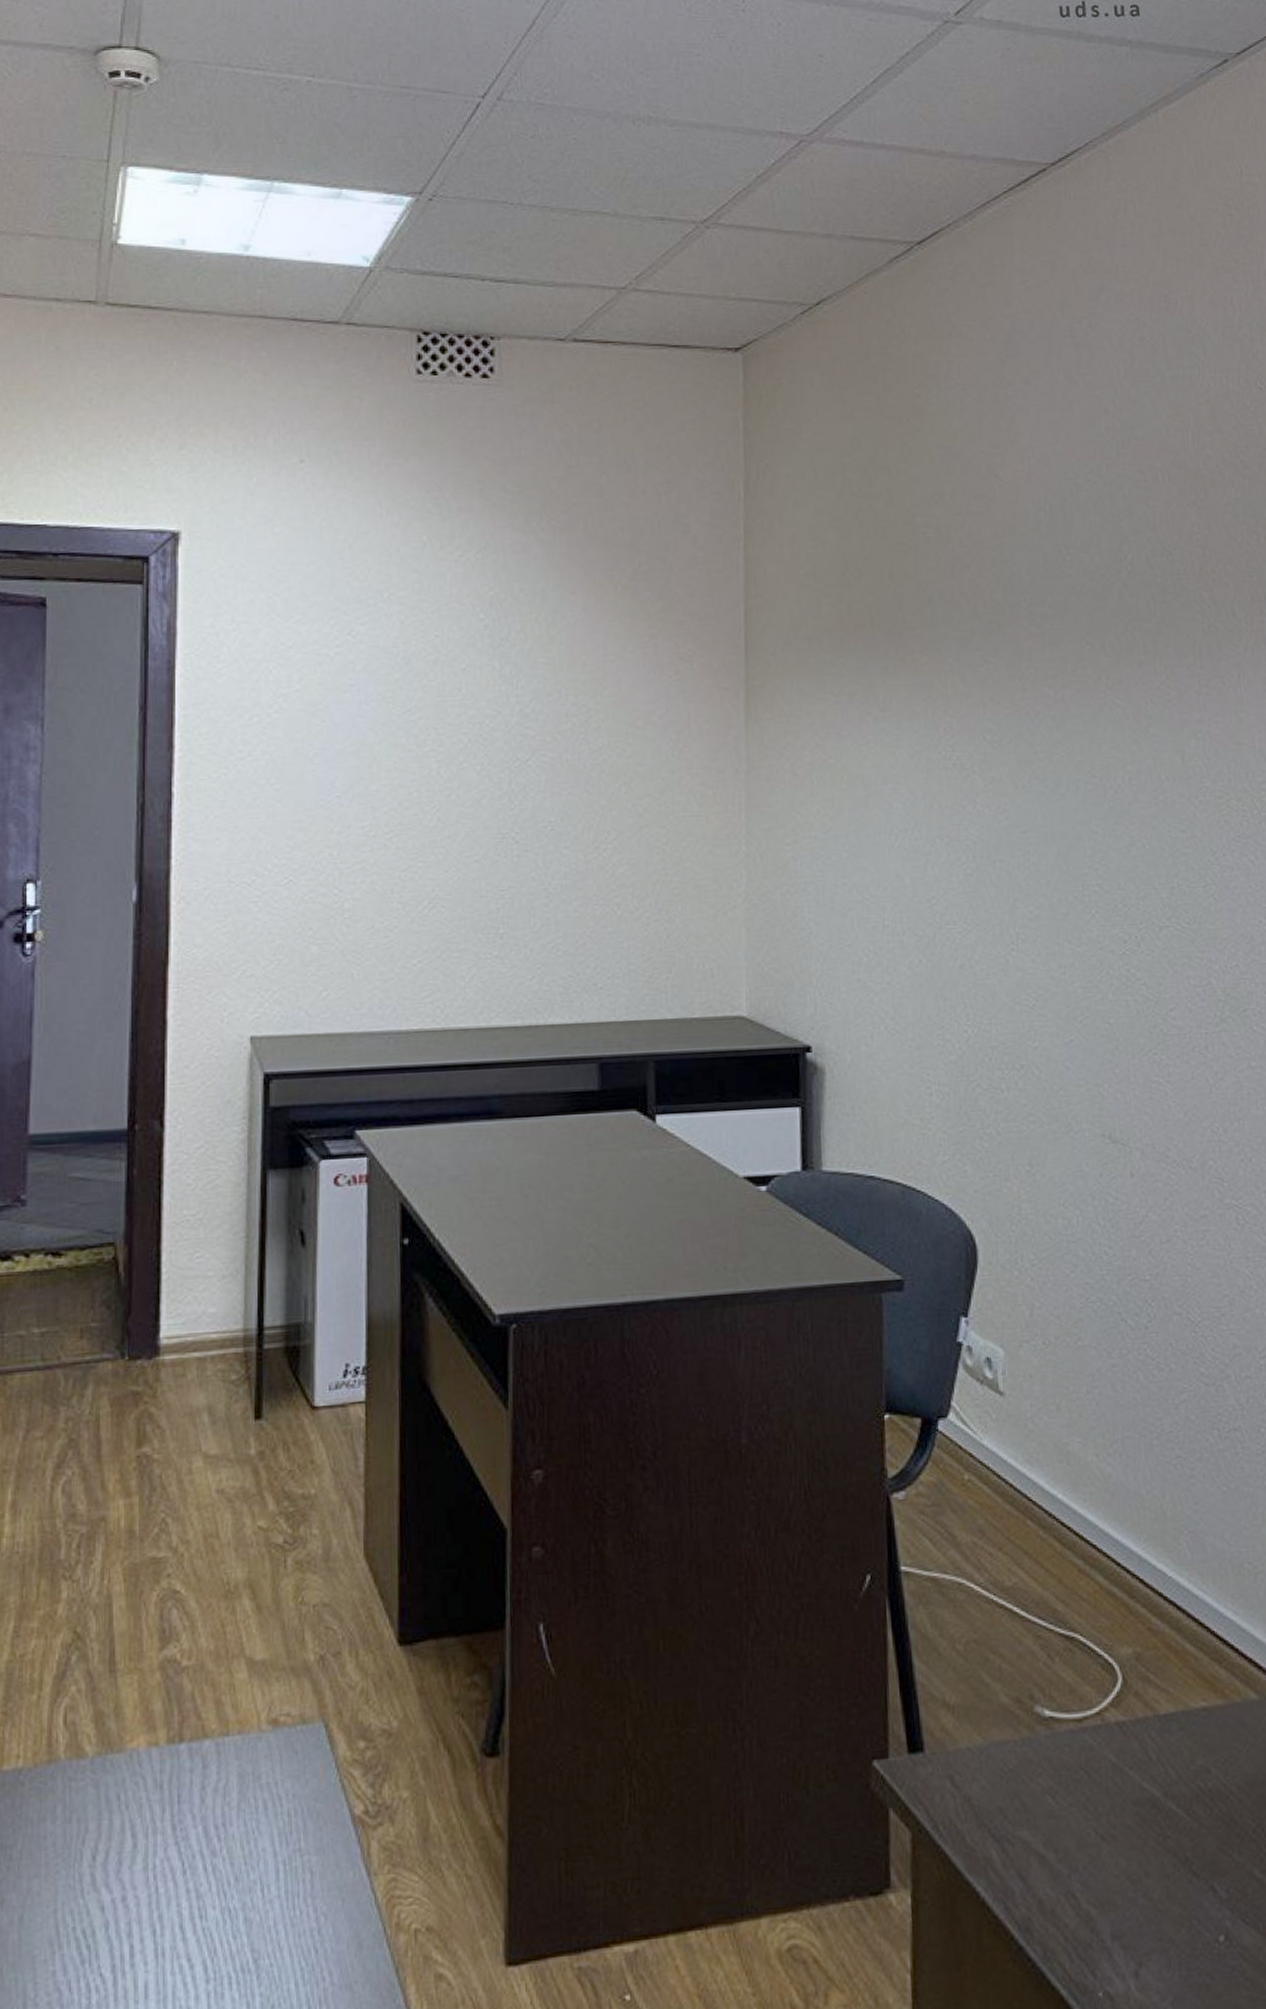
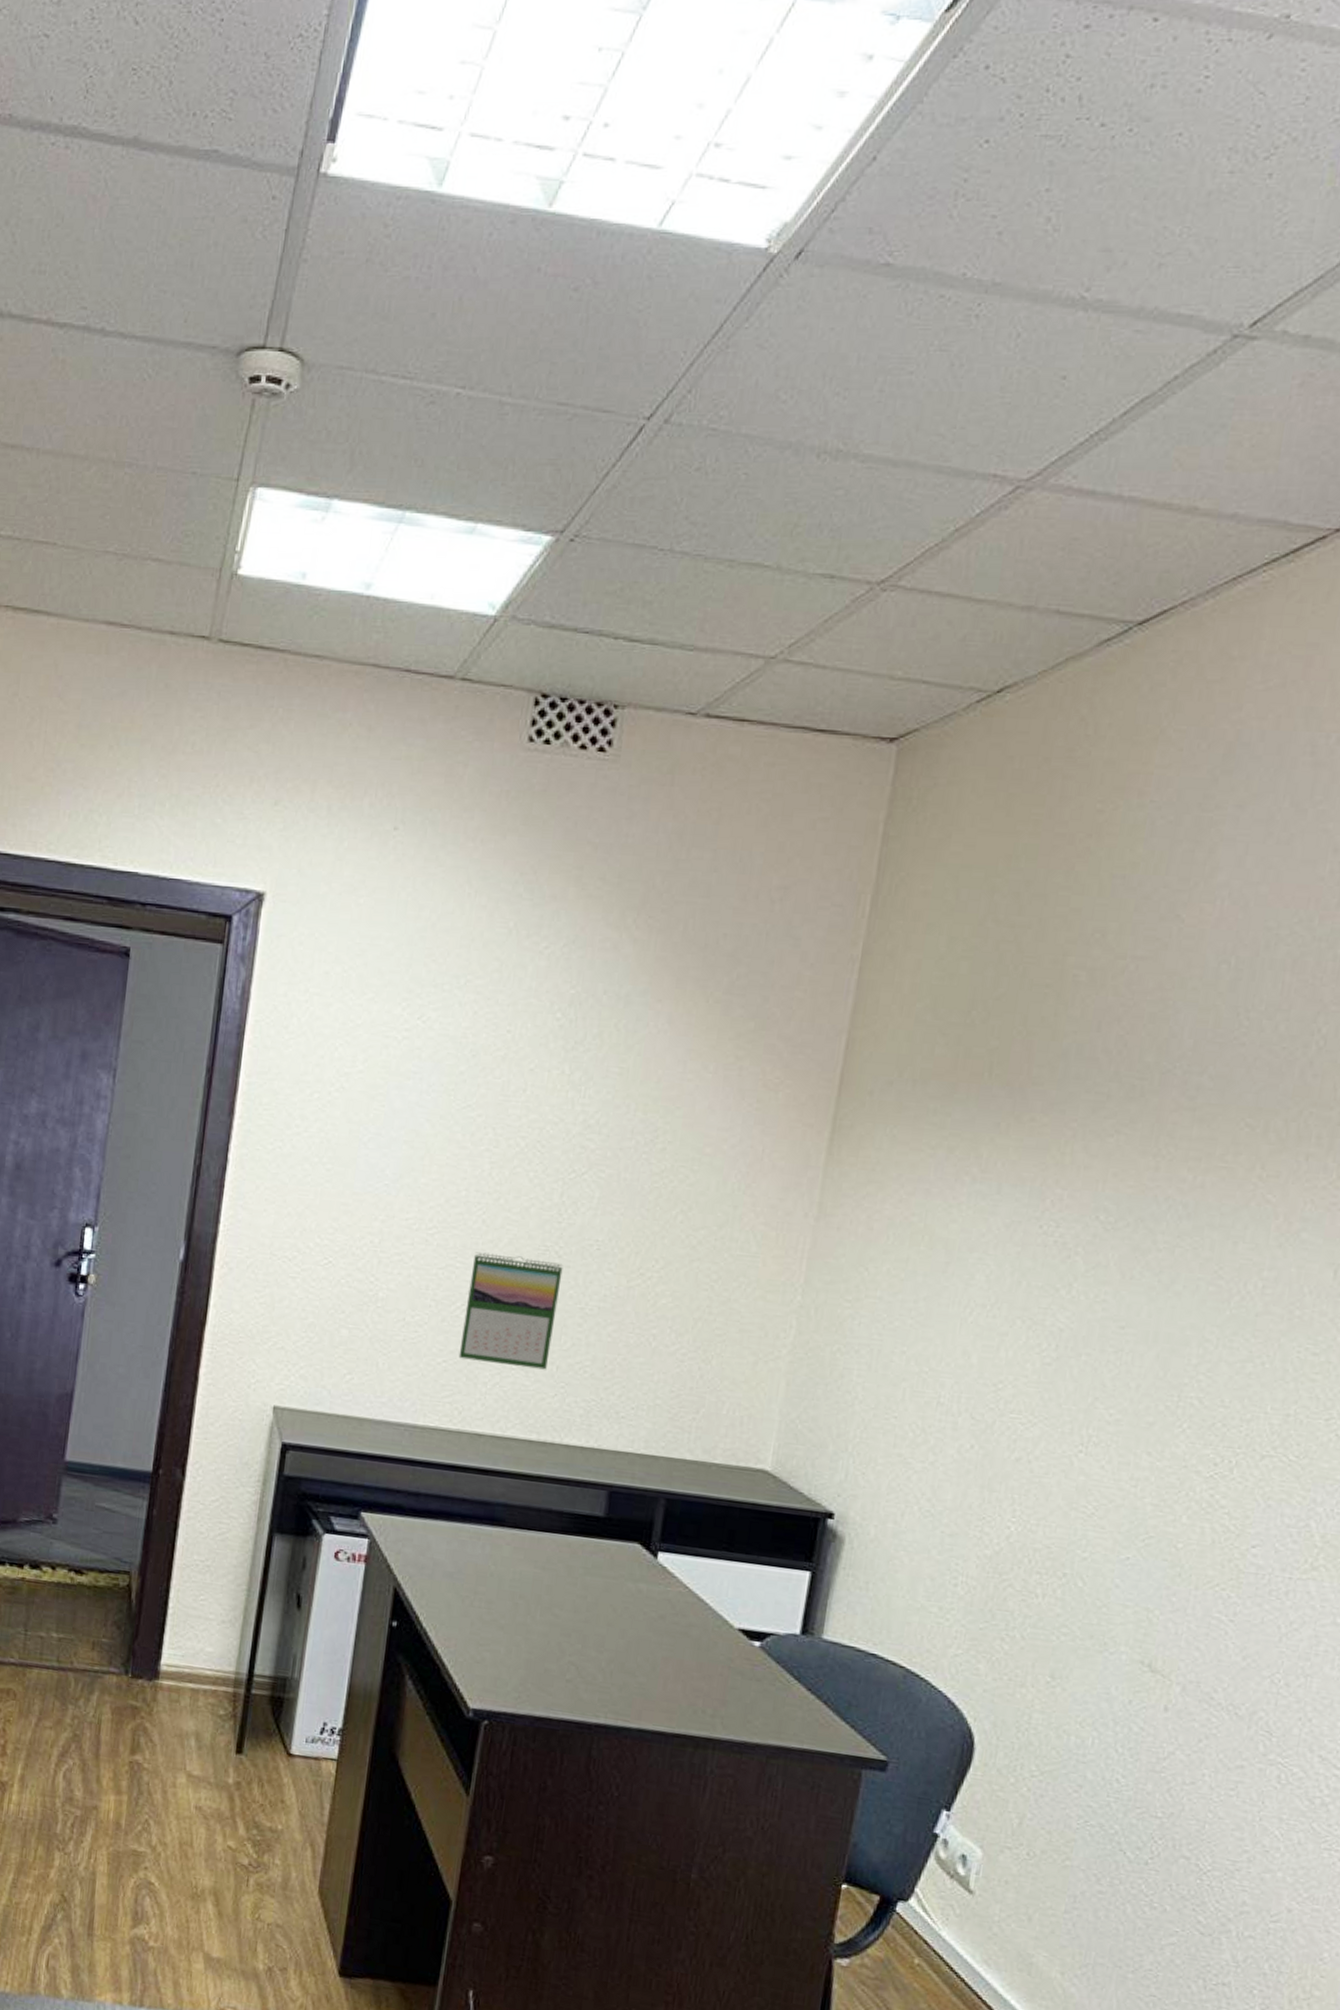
calendar: none [432,847,522,957] -> present [458,1252,563,1370]

